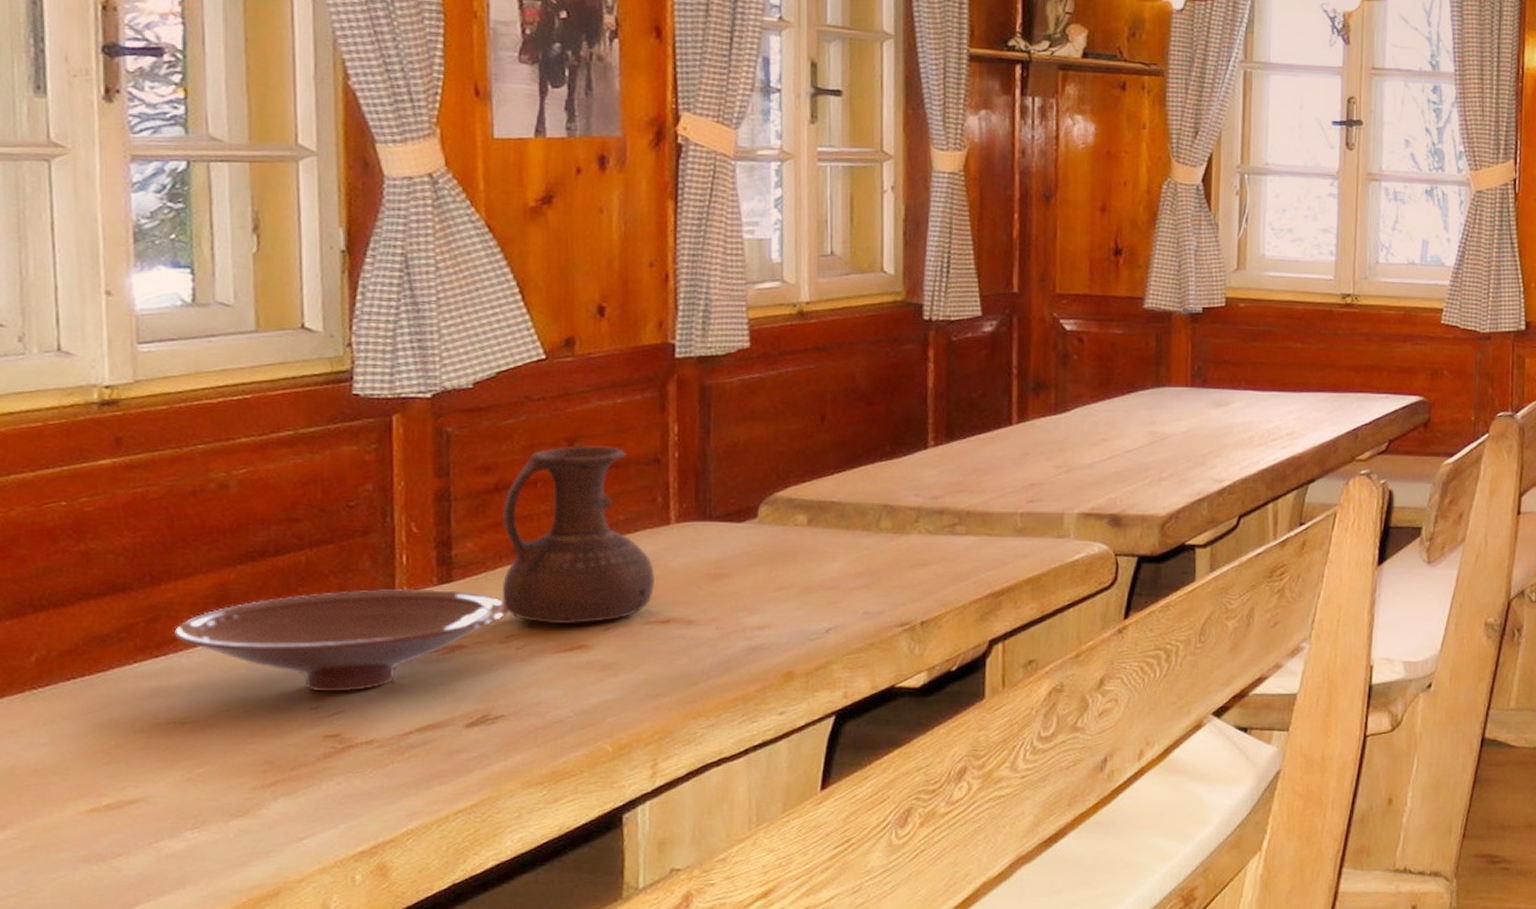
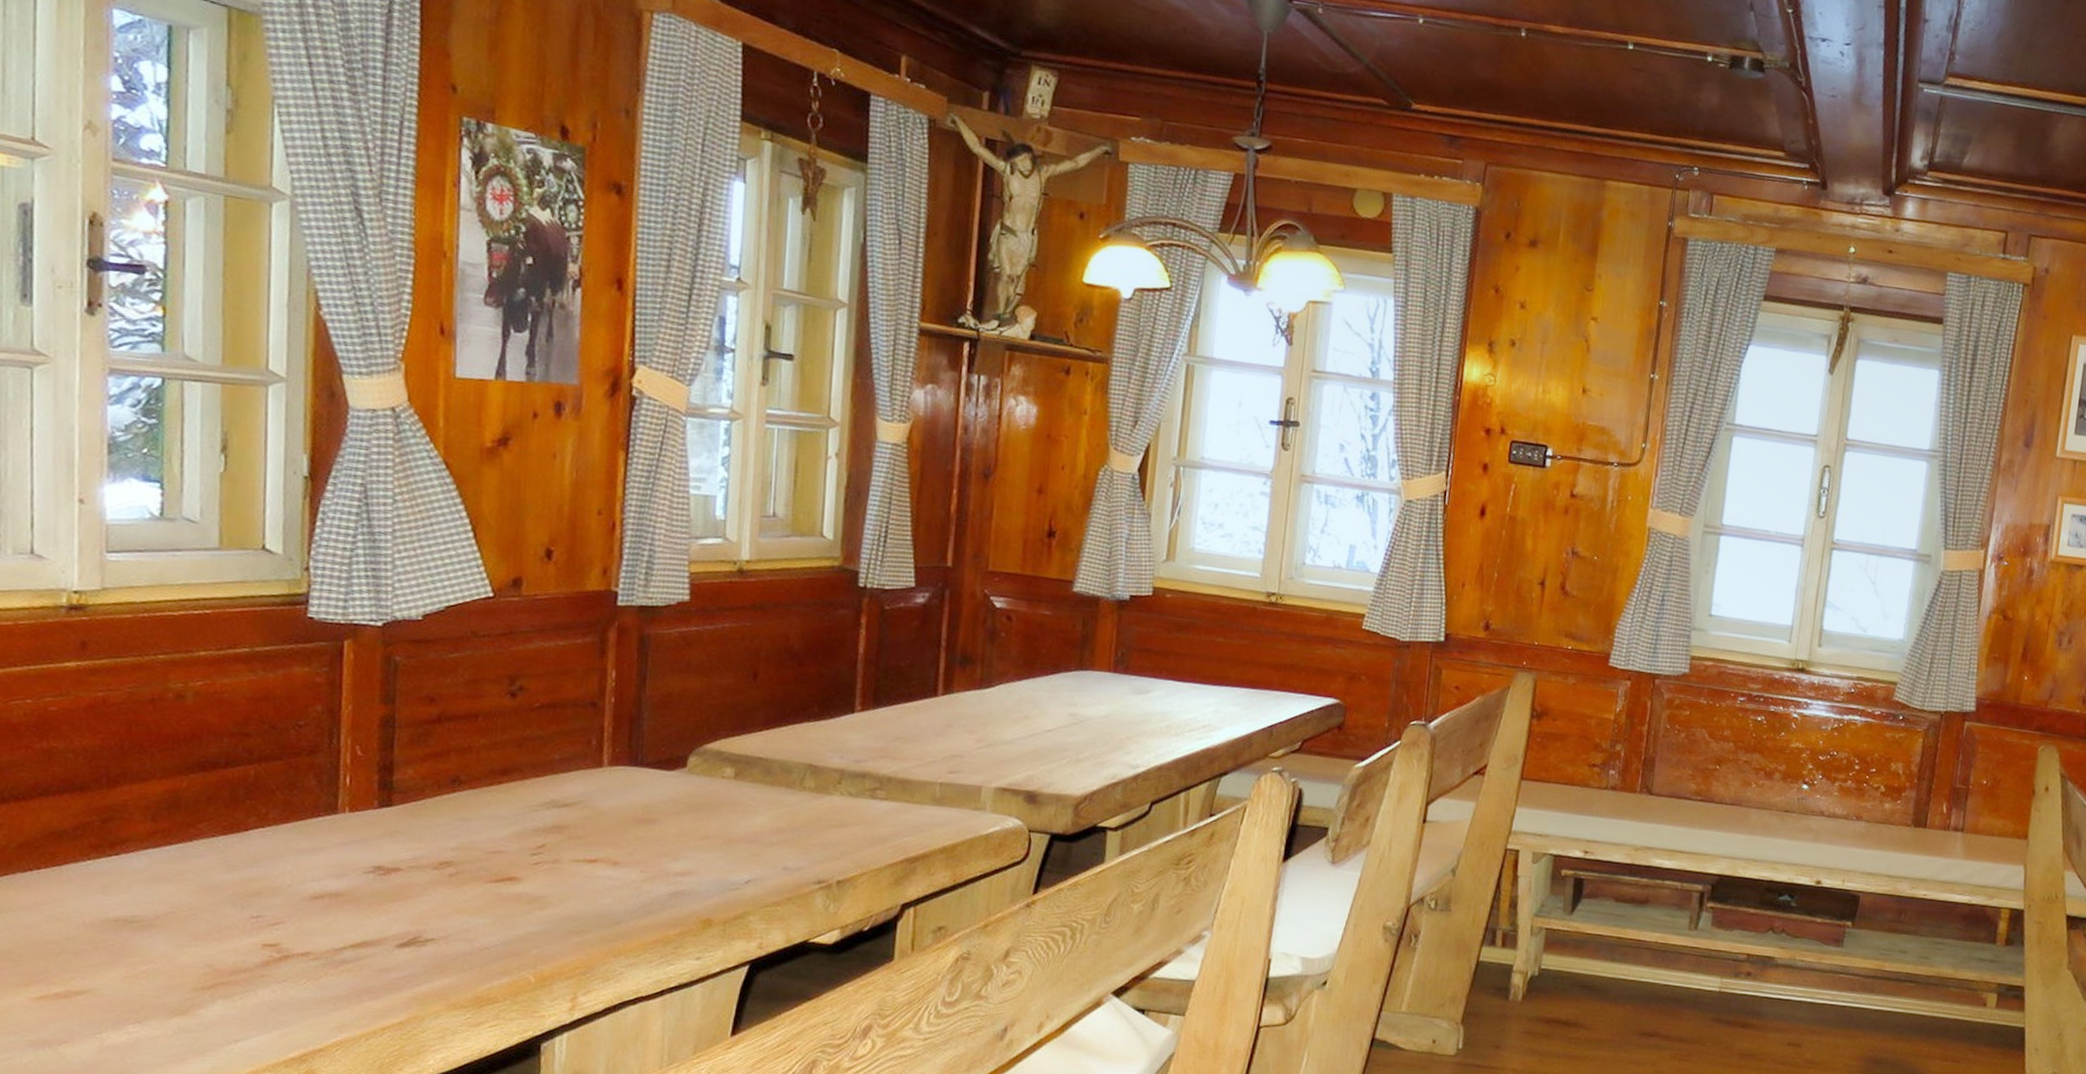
bowl: present [173,588,509,692] -> none [126,806,445,905]
ceramic pitcher: present [502,445,656,625] -> none [438,683,586,857]

